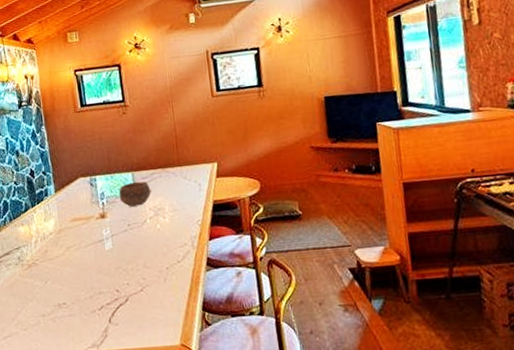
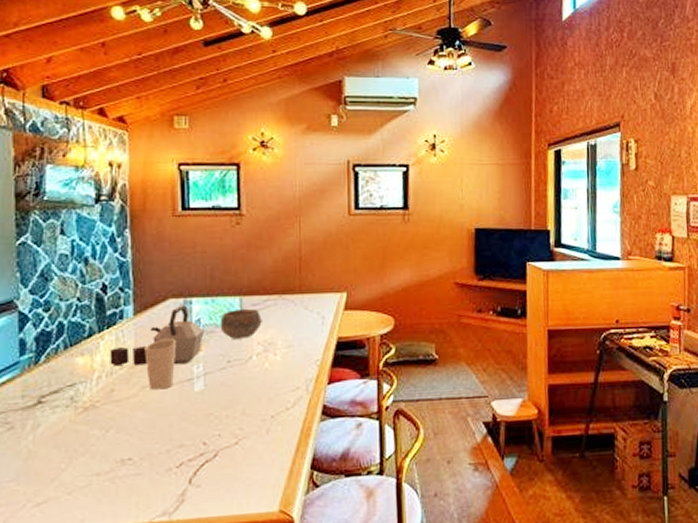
kettle: none [41,182,108,233] -> present [110,304,204,367]
cup: none [65,208,90,250] -> present [144,337,177,390]

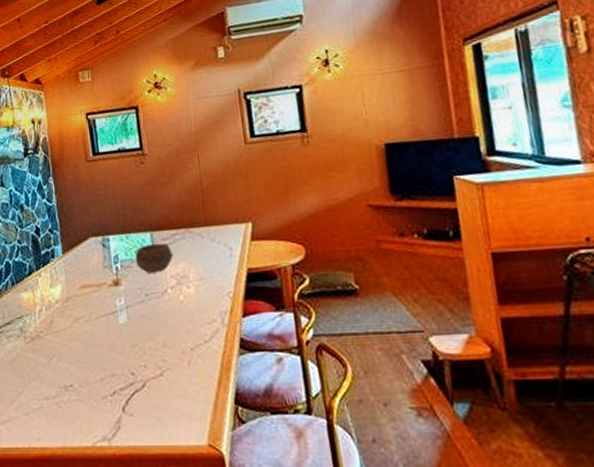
kettle: present [110,304,204,367] -> none [47,242,122,301]
cup: present [144,337,177,390] -> none [74,273,101,322]

